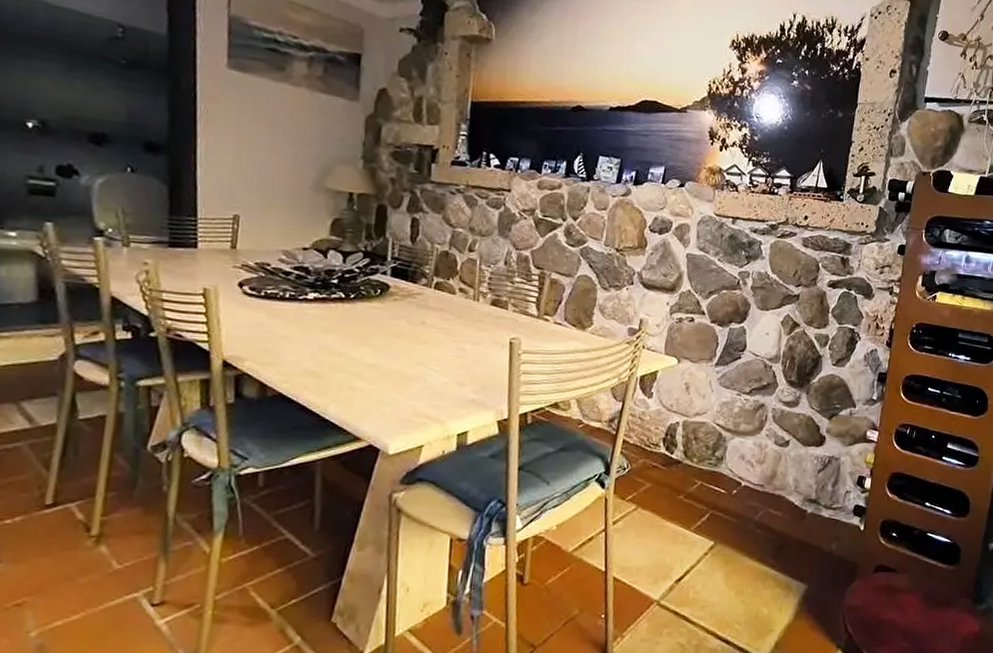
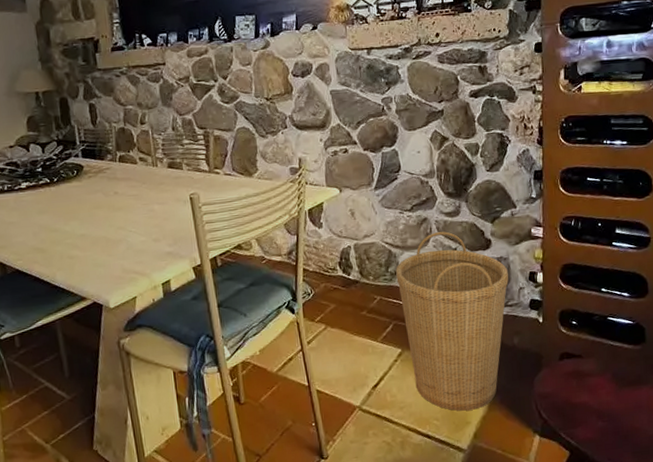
basket: none [721,421,837,617] -> present [396,231,509,411]

